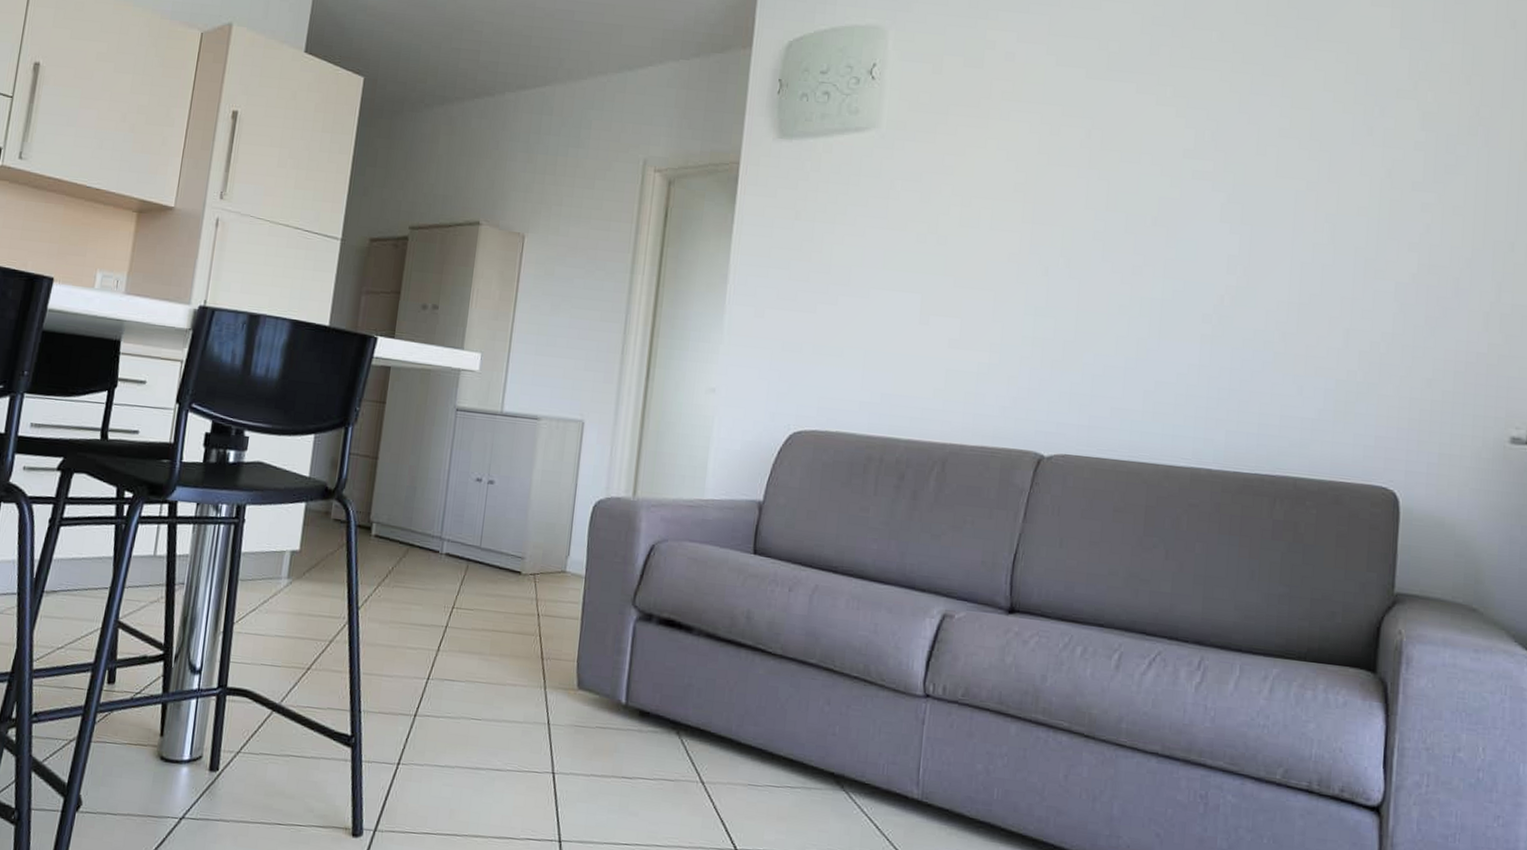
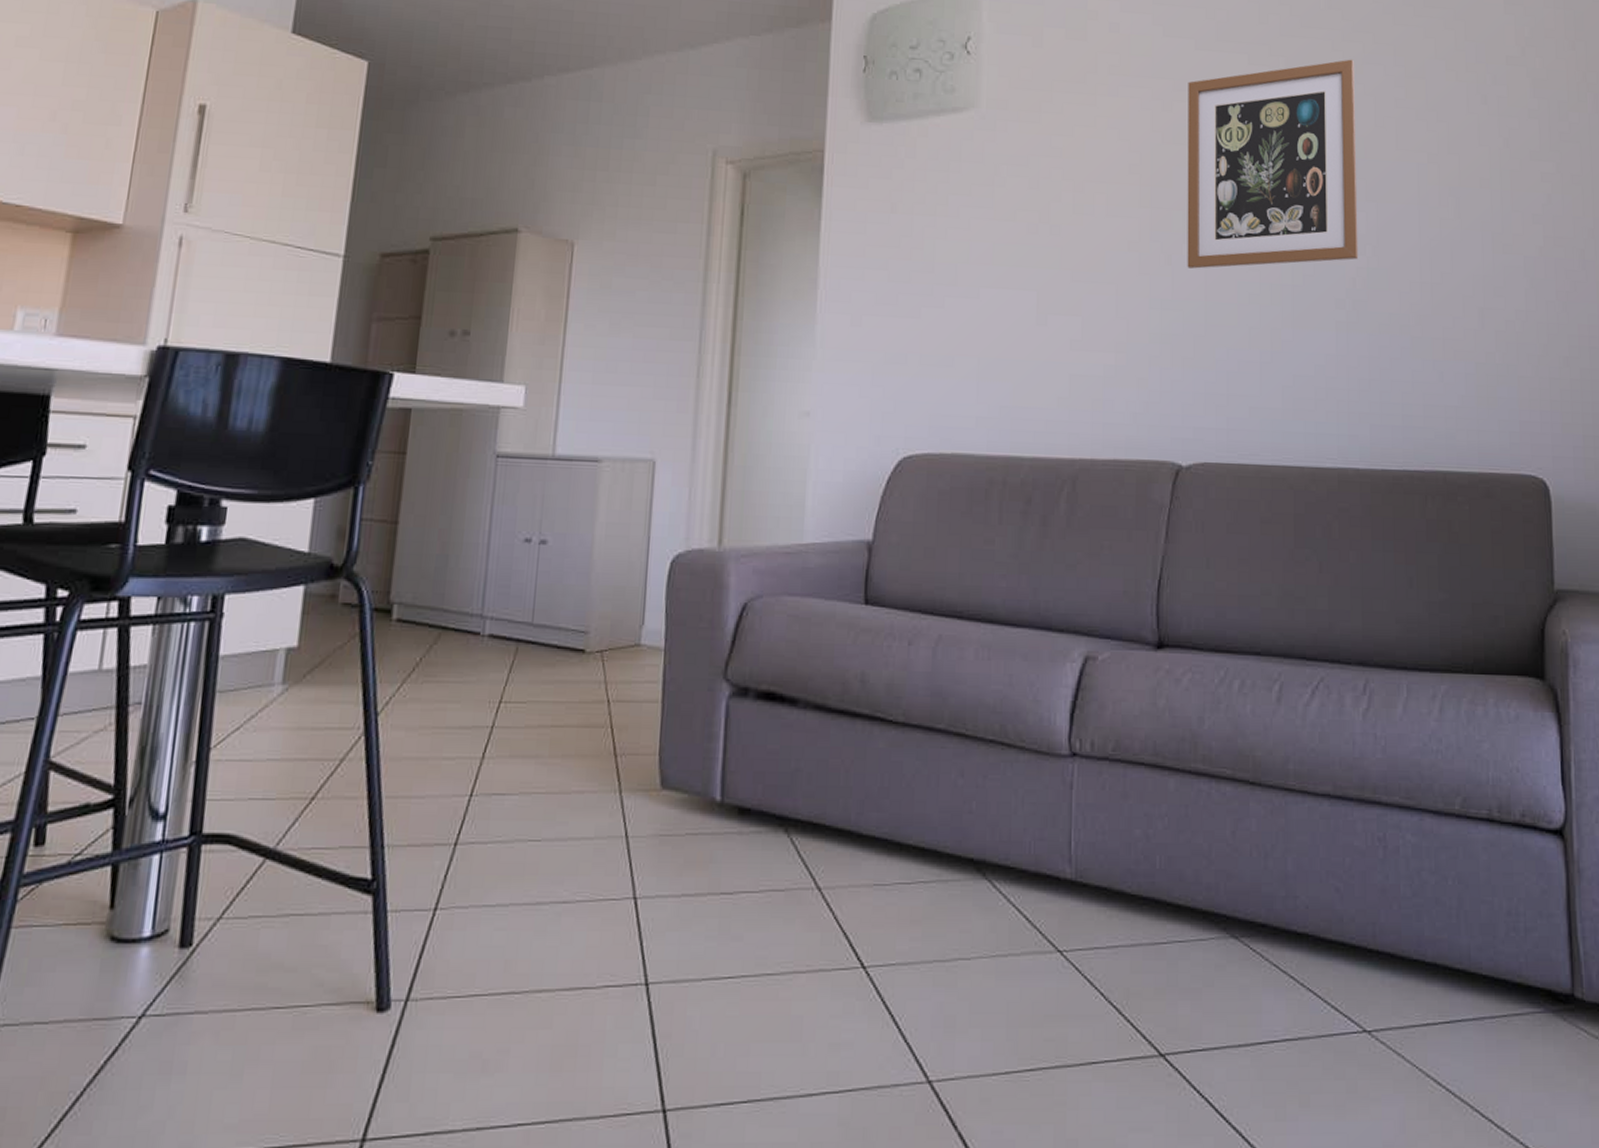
wall art: none [1062,89,1241,281] -> present [1187,59,1359,269]

